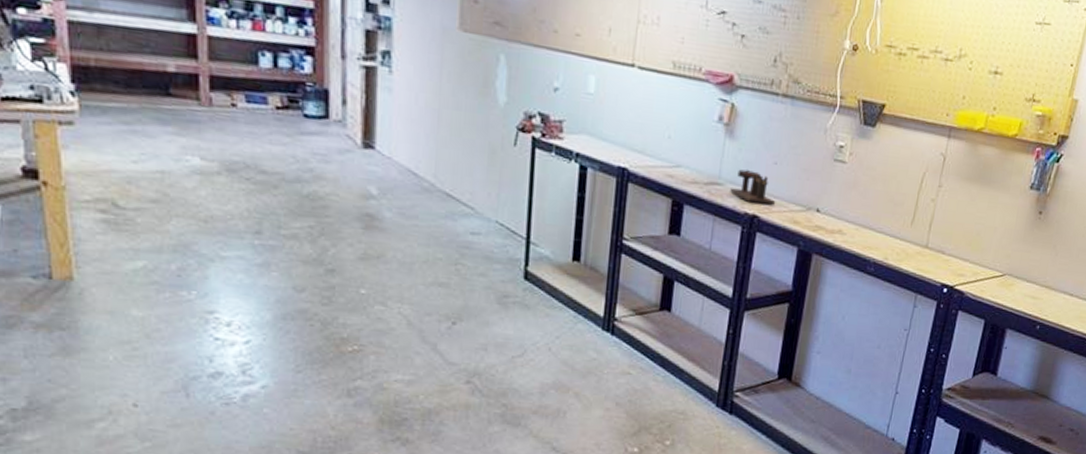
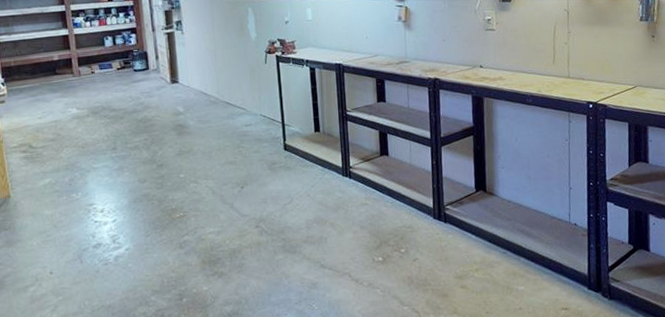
clamp: present [730,169,776,205] -> none [415,48,449,70]

